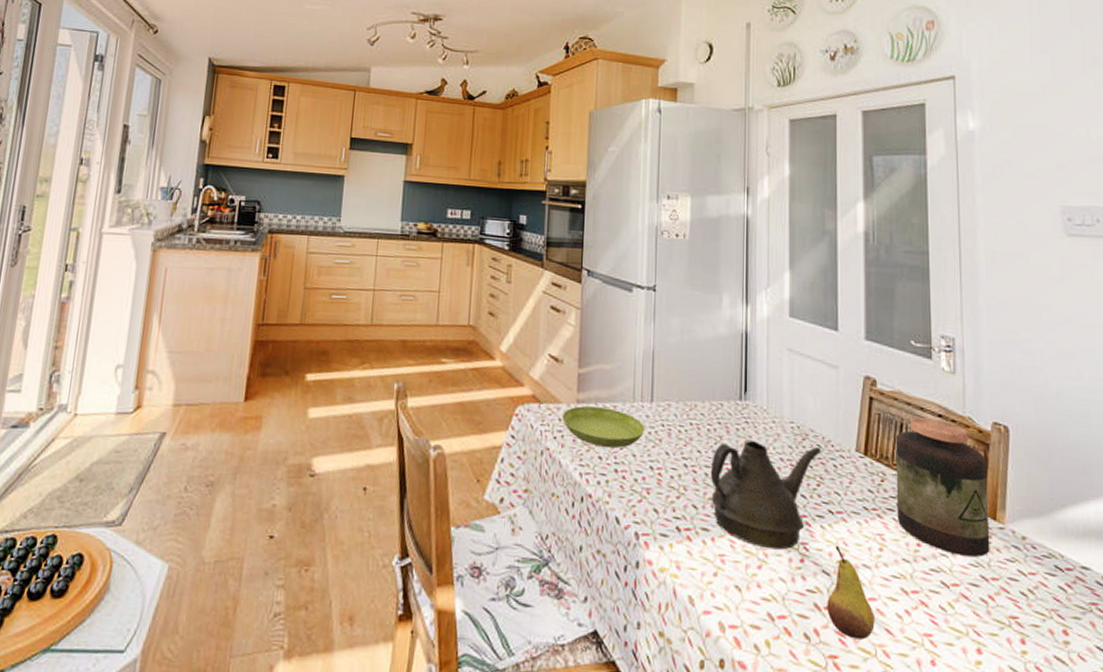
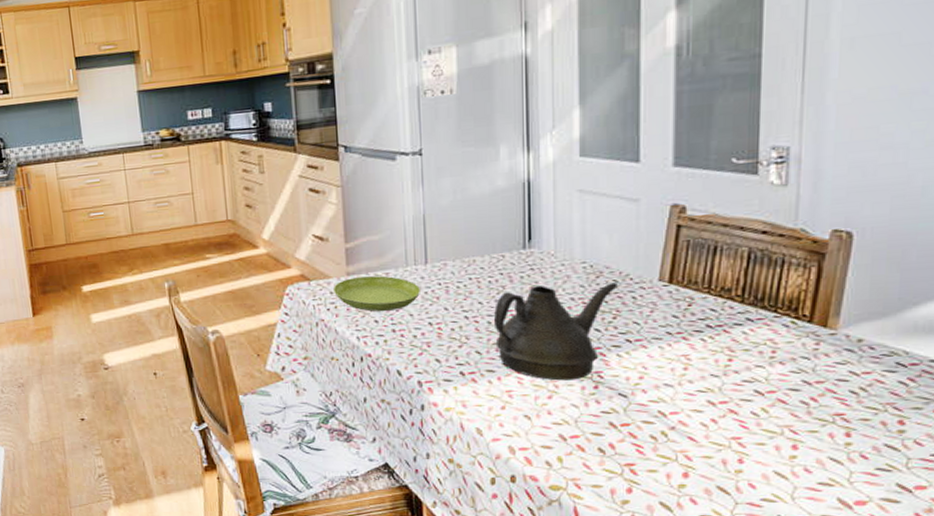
fruit: present [827,546,875,640] -> none [623,371,676,448]
jar: present [895,416,990,557] -> none [705,236,820,365]

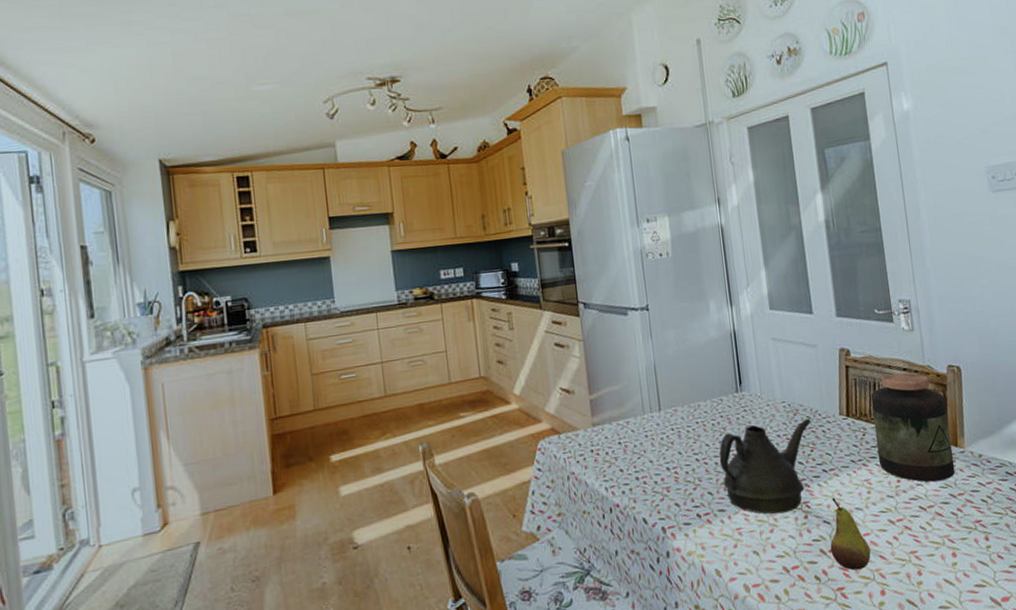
saucer: present [332,275,420,312] -> none [580,424,657,461]
fruit: none [623,371,676,448] -> present [830,498,871,571]
jar: none [705,236,820,365] -> present [870,373,955,482]

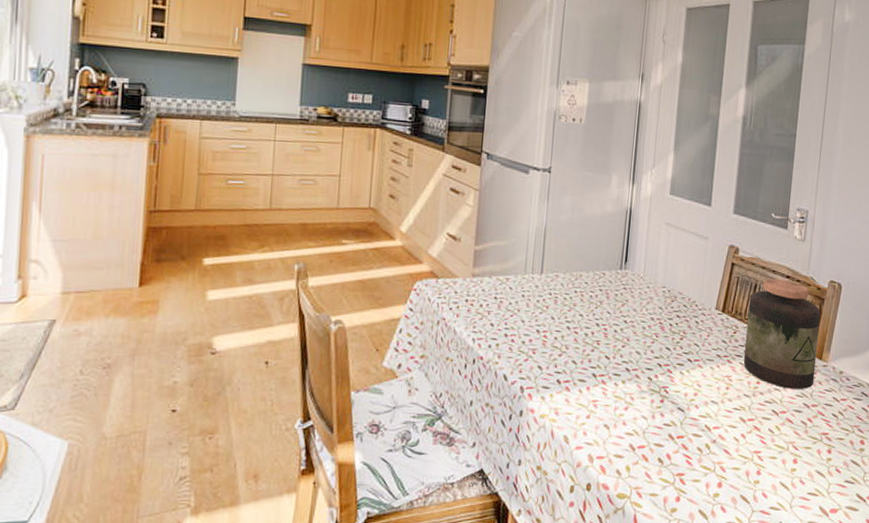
teapot: present [719,418,811,514] -> none [588,303,686,394]
fruit: present [830,498,871,571] -> none [678,388,717,460]

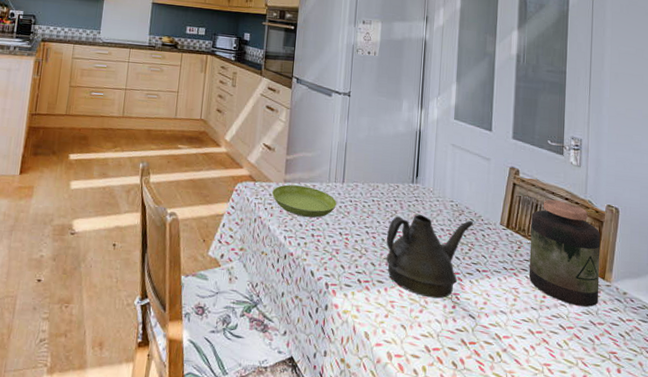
saucer: none [457,279,534,315] -> present [271,184,337,218]
teapot: none [588,303,686,394] -> present [386,214,473,299]

